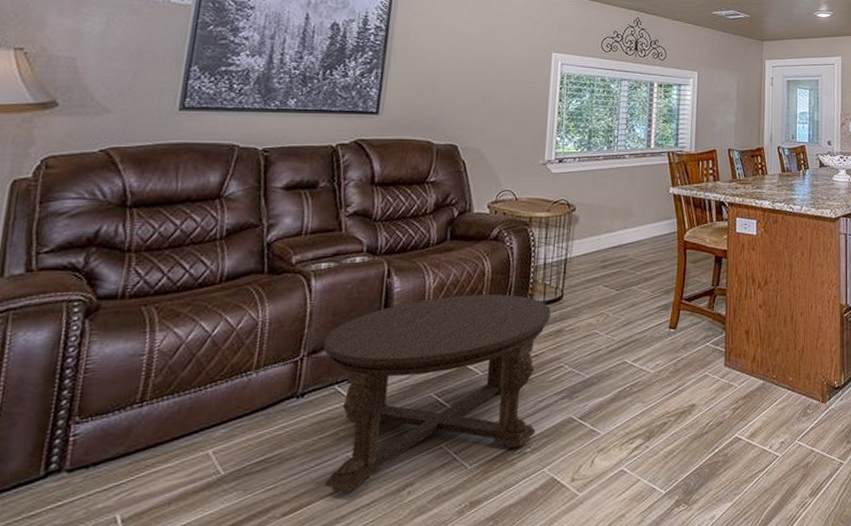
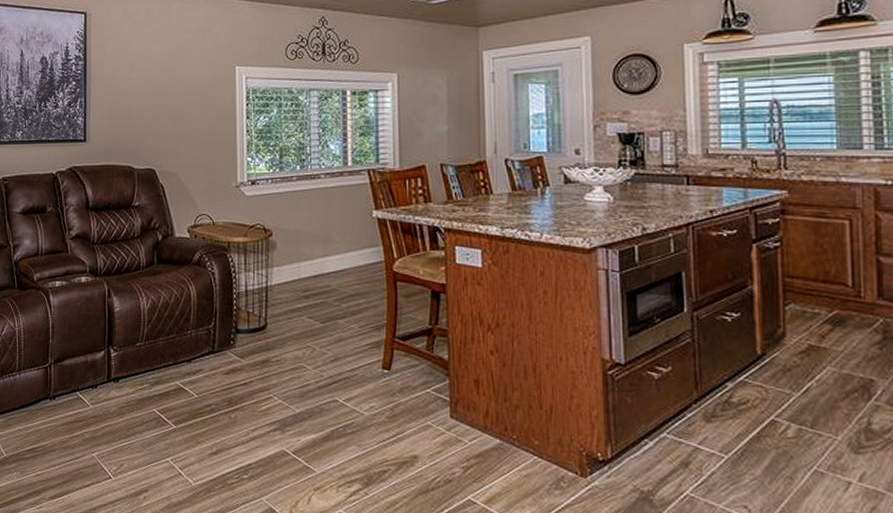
coffee table: present [323,294,551,493] -> none [65,318,256,488]

